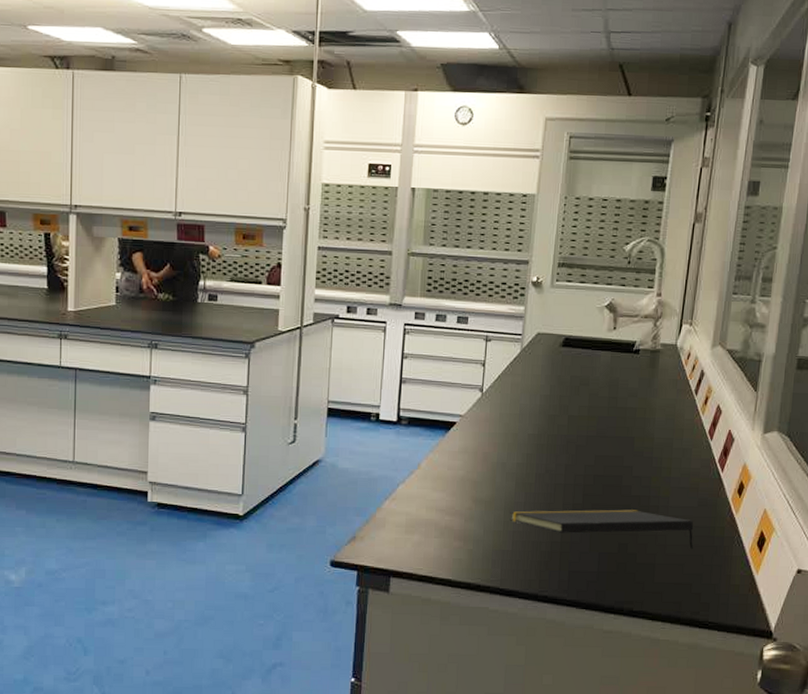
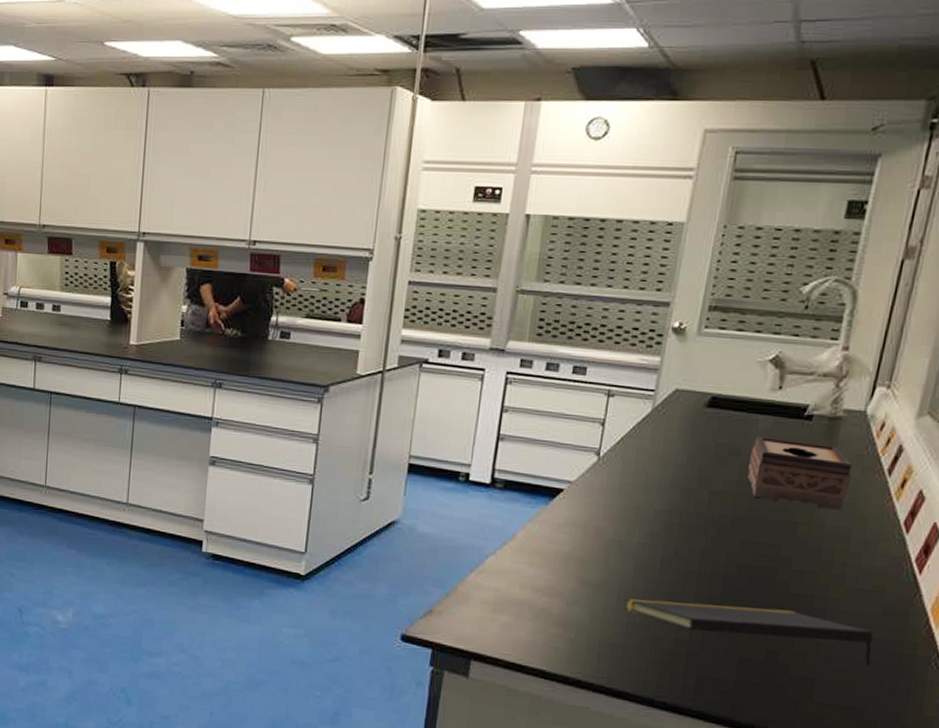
tissue box: none [595,369,670,425] -> present [747,437,852,511]

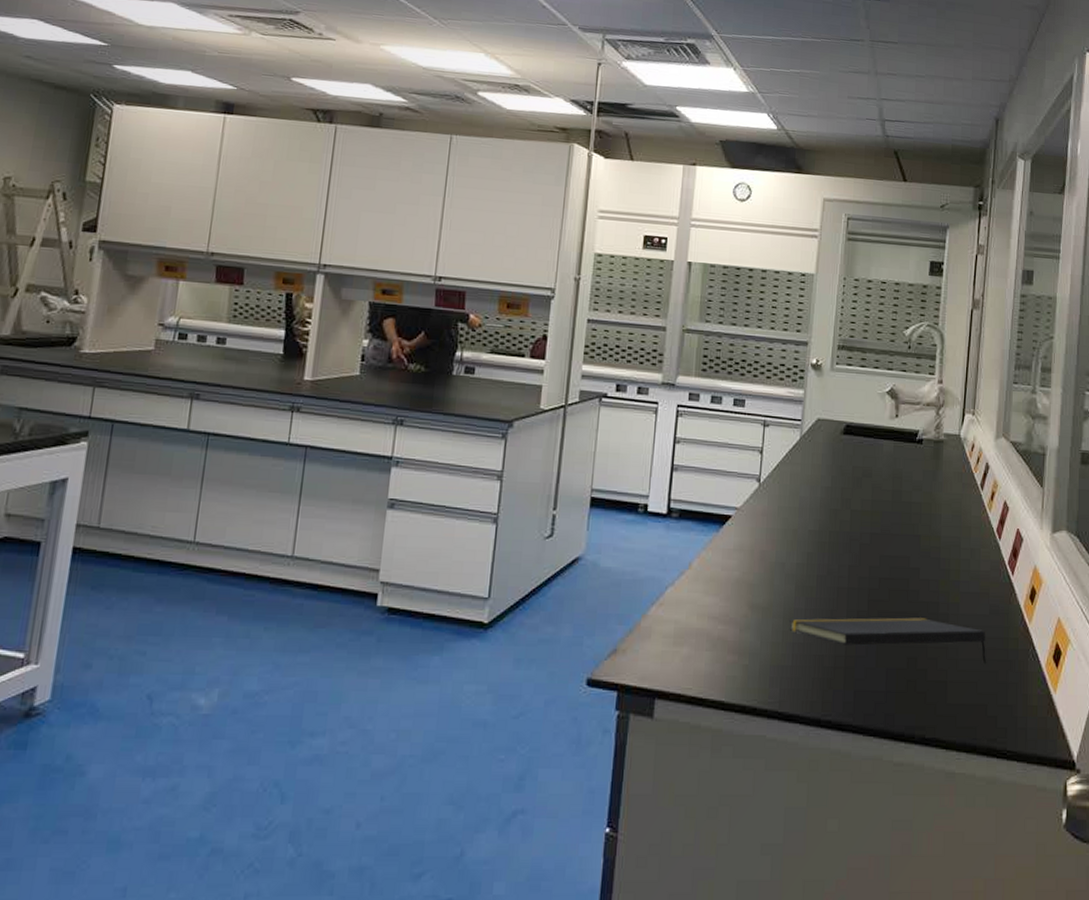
tissue box: present [747,437,852,511] -> none [879,459,956,523]

